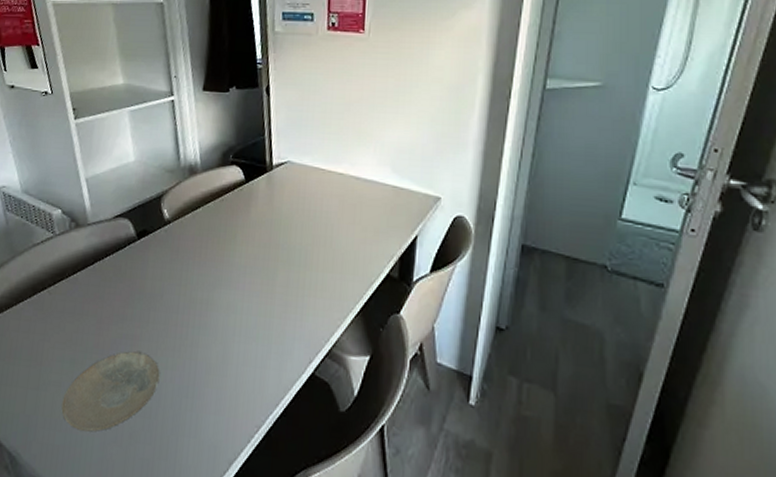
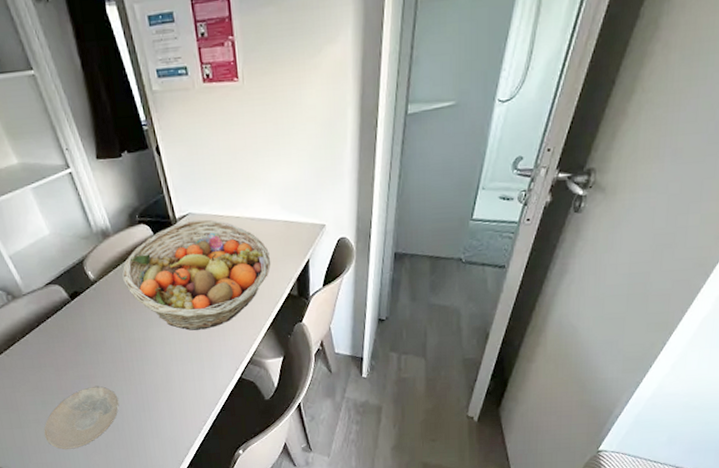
fruit basket: none [200,169,372,302] -> present [122,219,271,331]

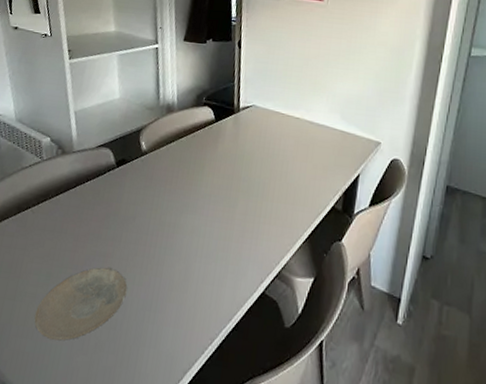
fruit basket: present [122,219,271,331] -> none [172,112,321,228]

